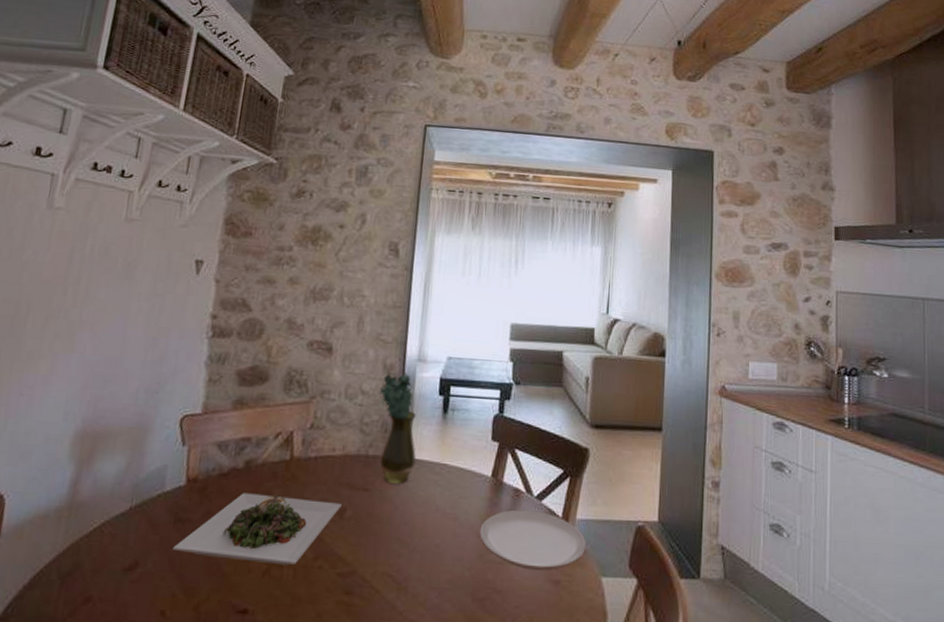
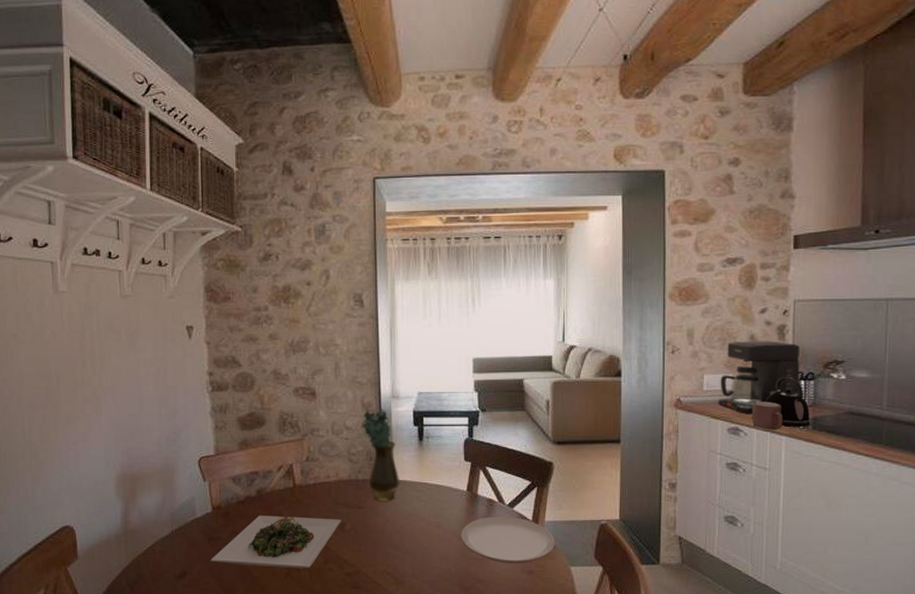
coffee maker: none [763,328,844,408] -> present [718,341,800,414]
mug: none [797,395,829,430] -> present [751,401,783,432]
kettle: none [810,370,856,427] -> present [765,376,811,427]

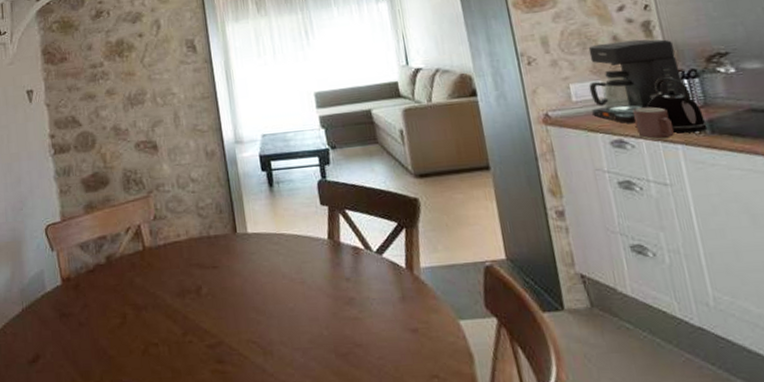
salad: present [211,515,341,569] -> none [63,282,197,344]
vase: present [361,406,399,501] -> none [207,155,254,258]
plate: present [461,516,555,564] -> none [328,265,437,322]

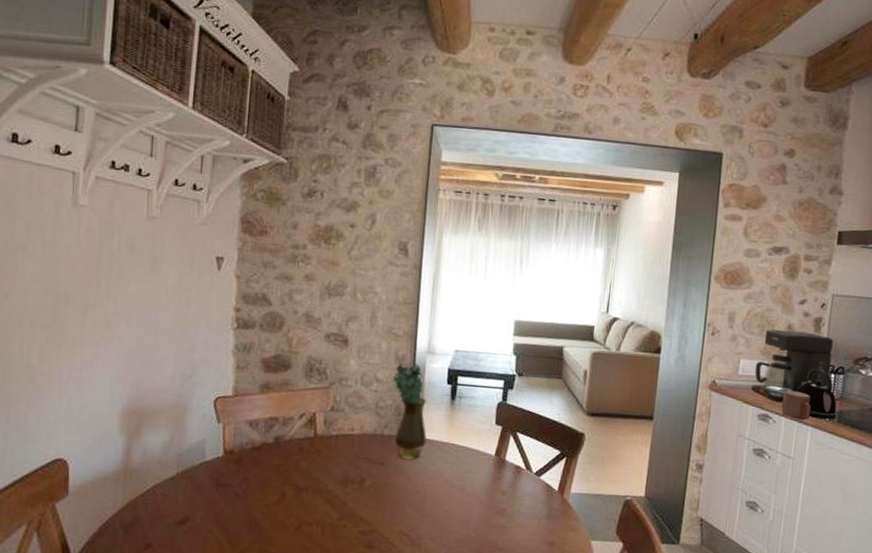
vase: none [207,155,254,258] -> present [392,359,427,459]

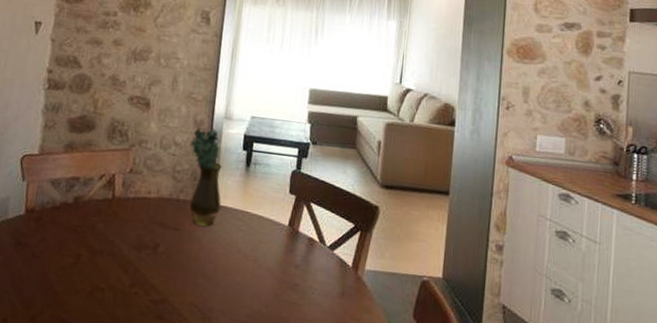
coffee maker: present [751,329,833,402] -> none [550,105,634,182]
mug: present [782,390,811,422] -> none [583,169,615,204]
kettle: present [796,368,837,420] -> none [598,147,643,203]

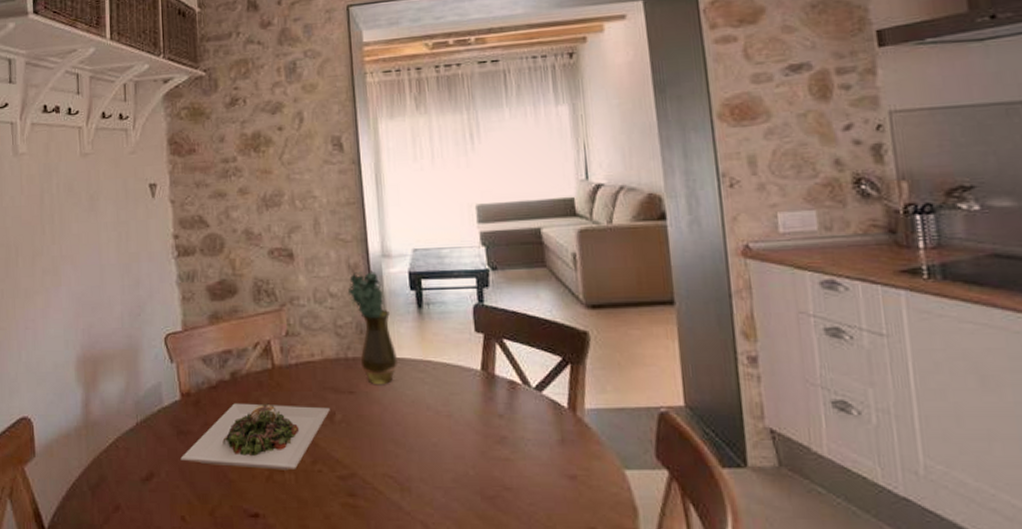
salad: none [13,224,155,290] -> present [180,403,330,471]

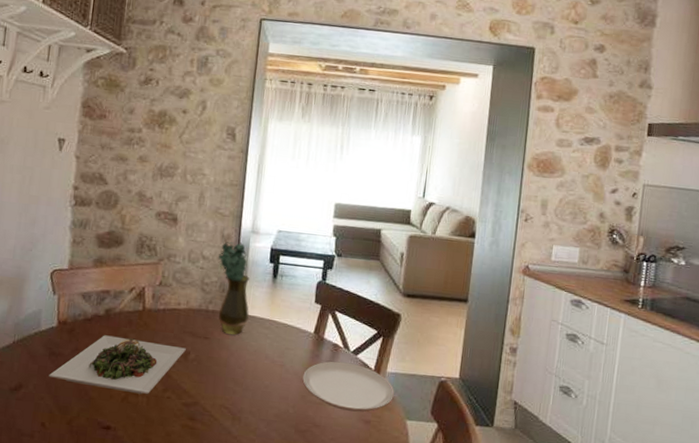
plate: none [478,402,601,465] -> present [302,361,394,412]

